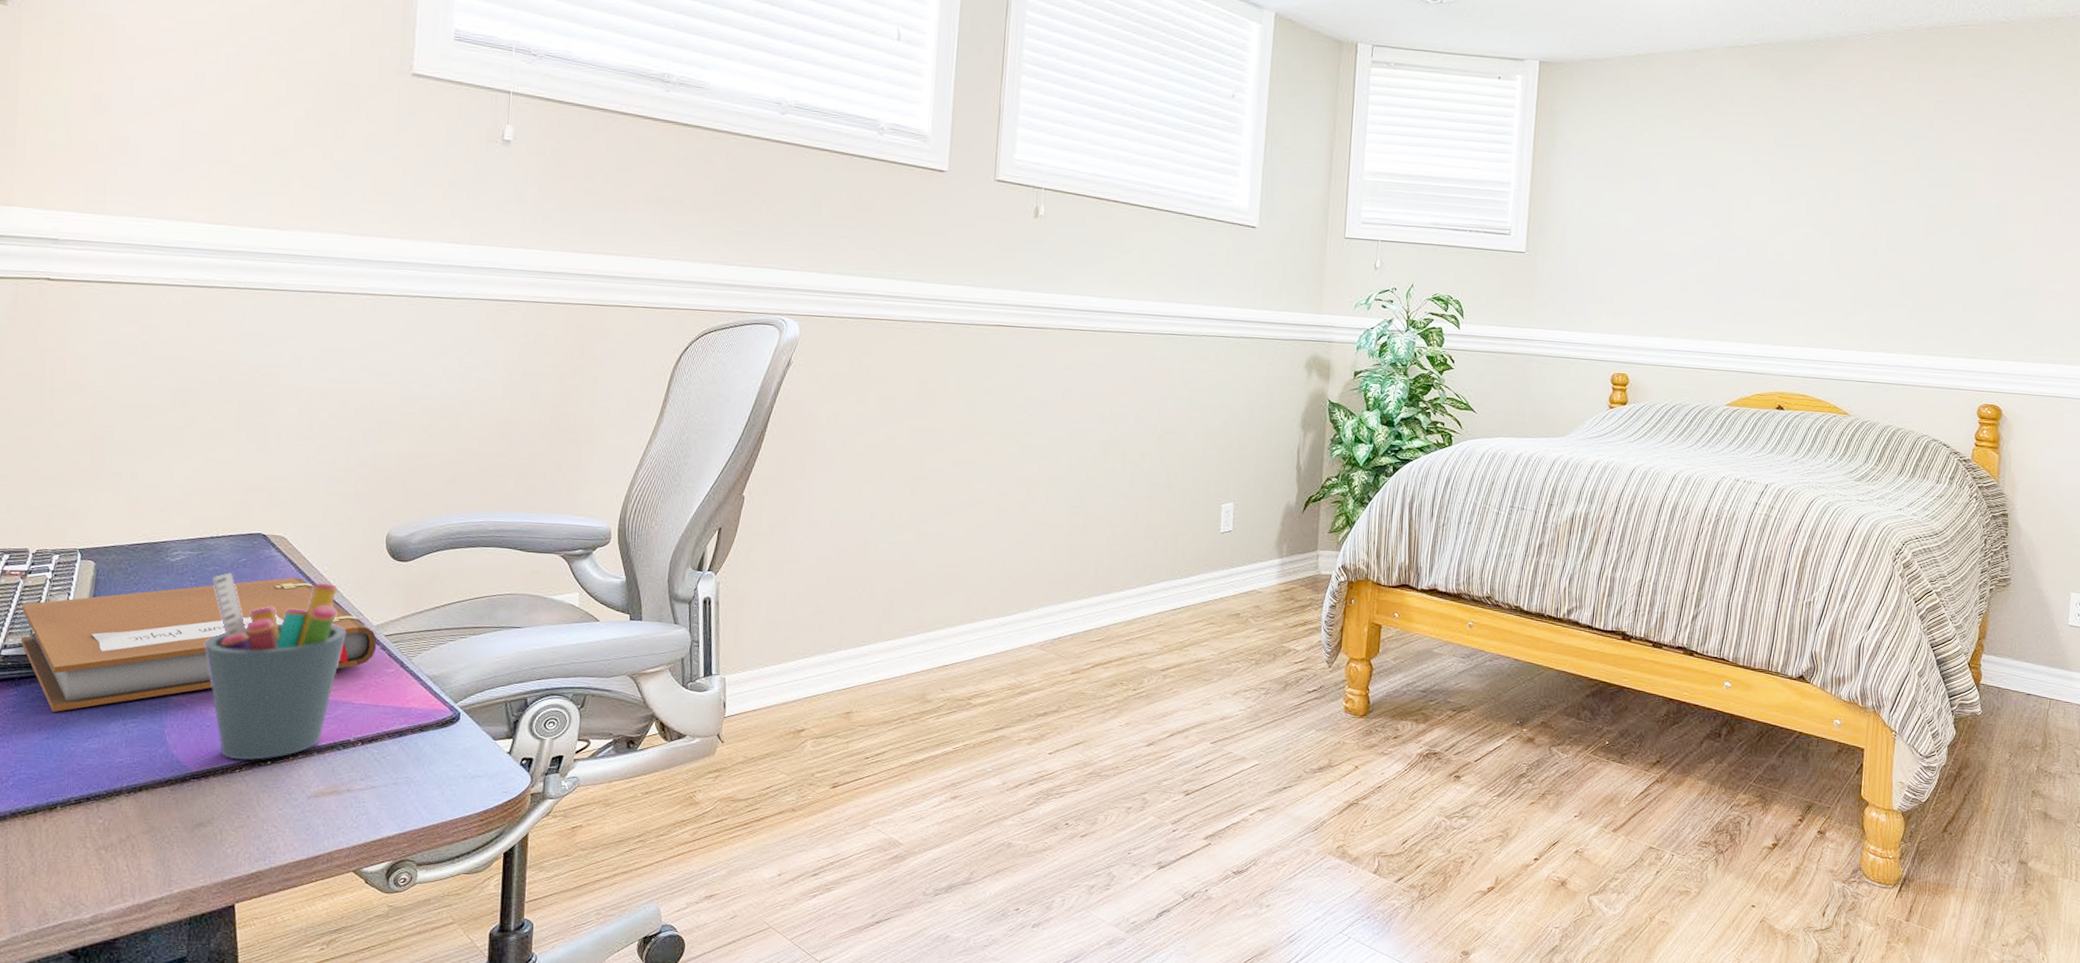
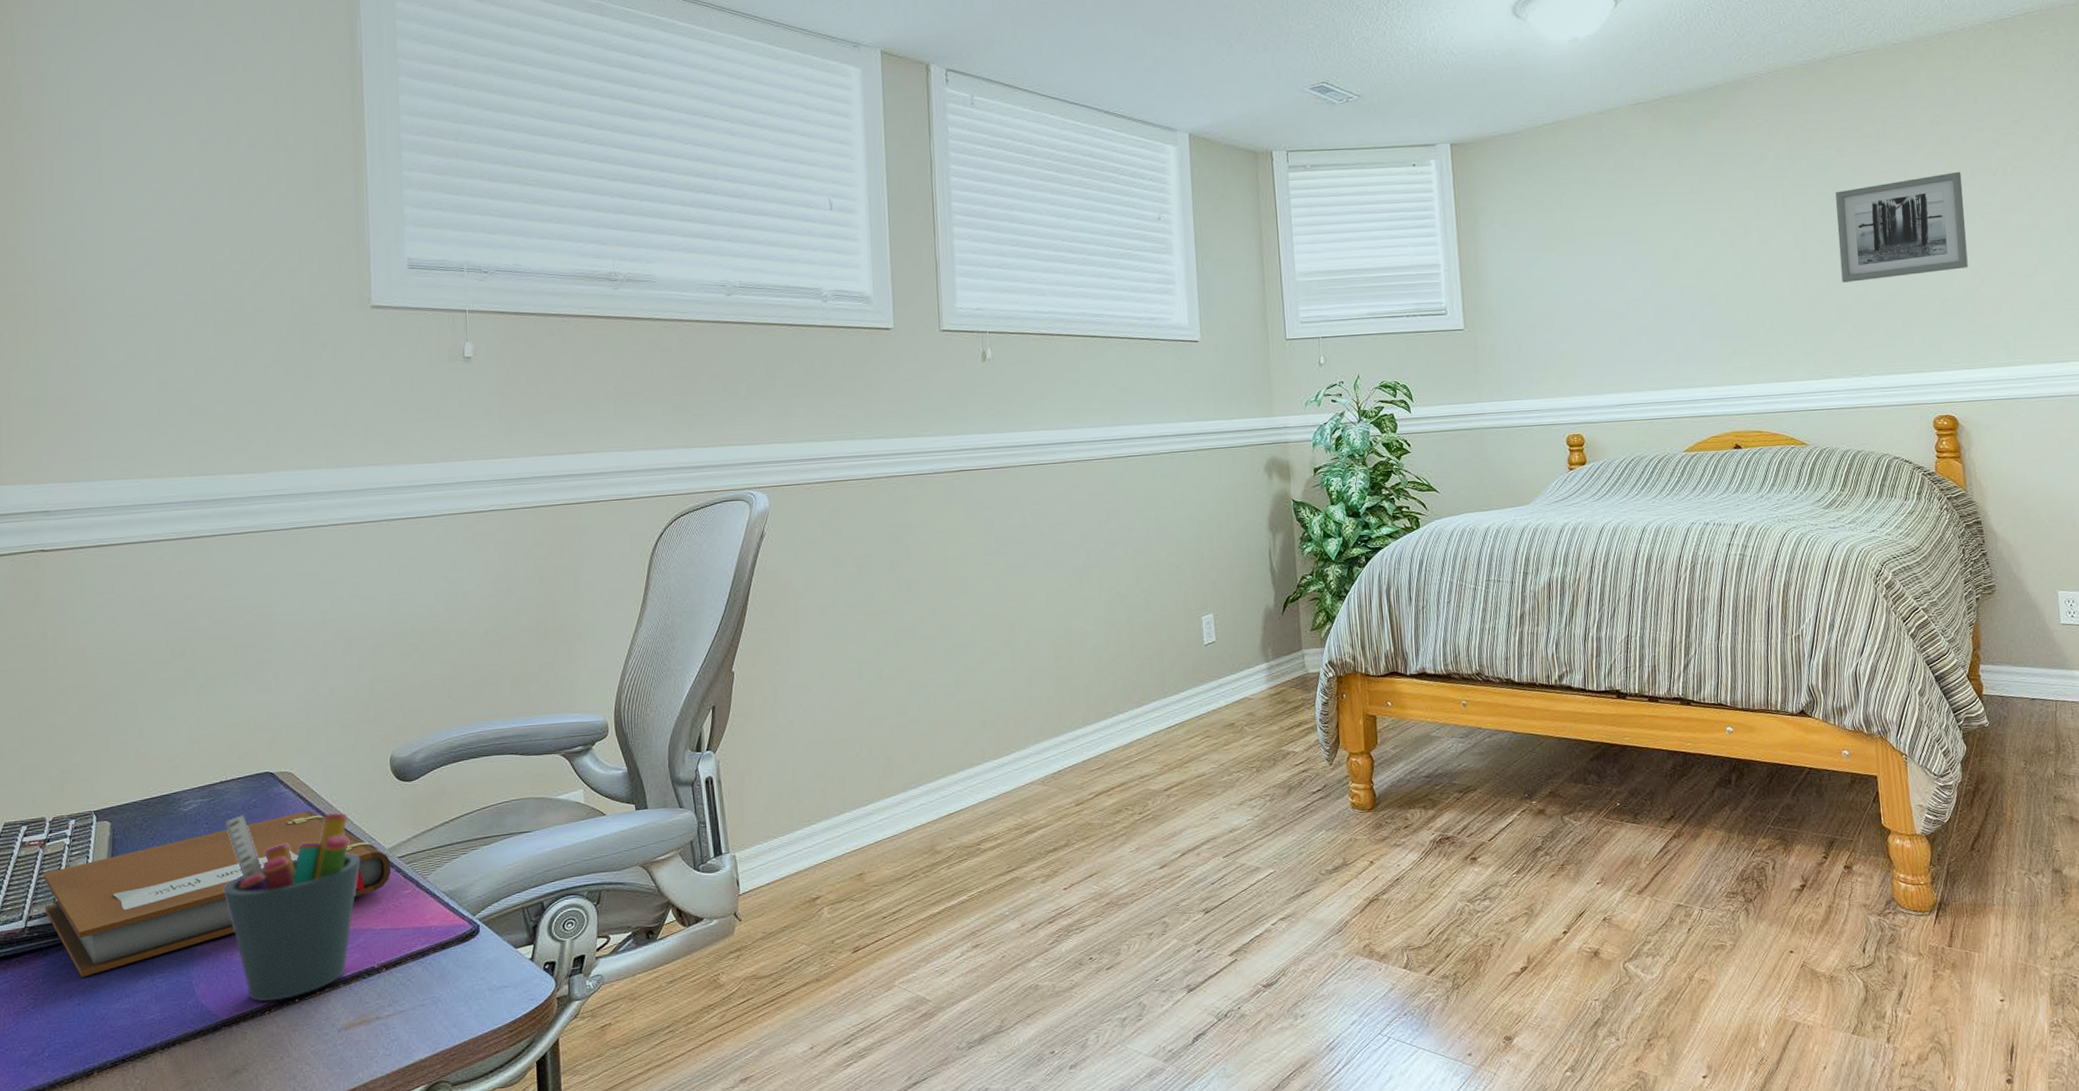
wall art: none [1910,161,2048,260] -> present [1835,171,1968,283]

